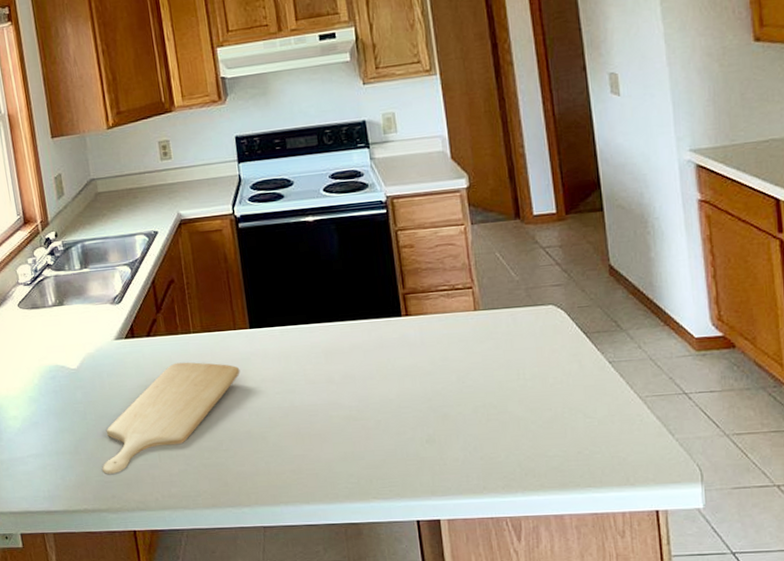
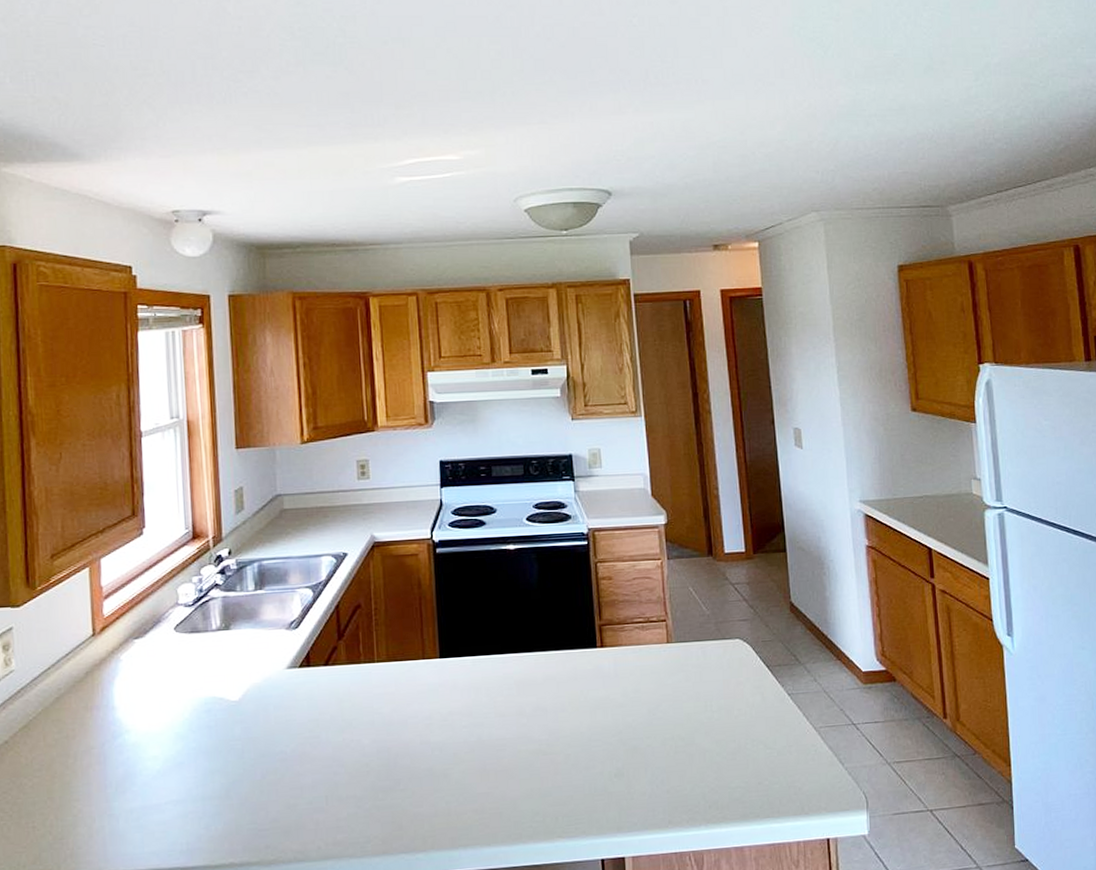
chopping board: present [102,362,240,474] -> none [257,693,426,821]

